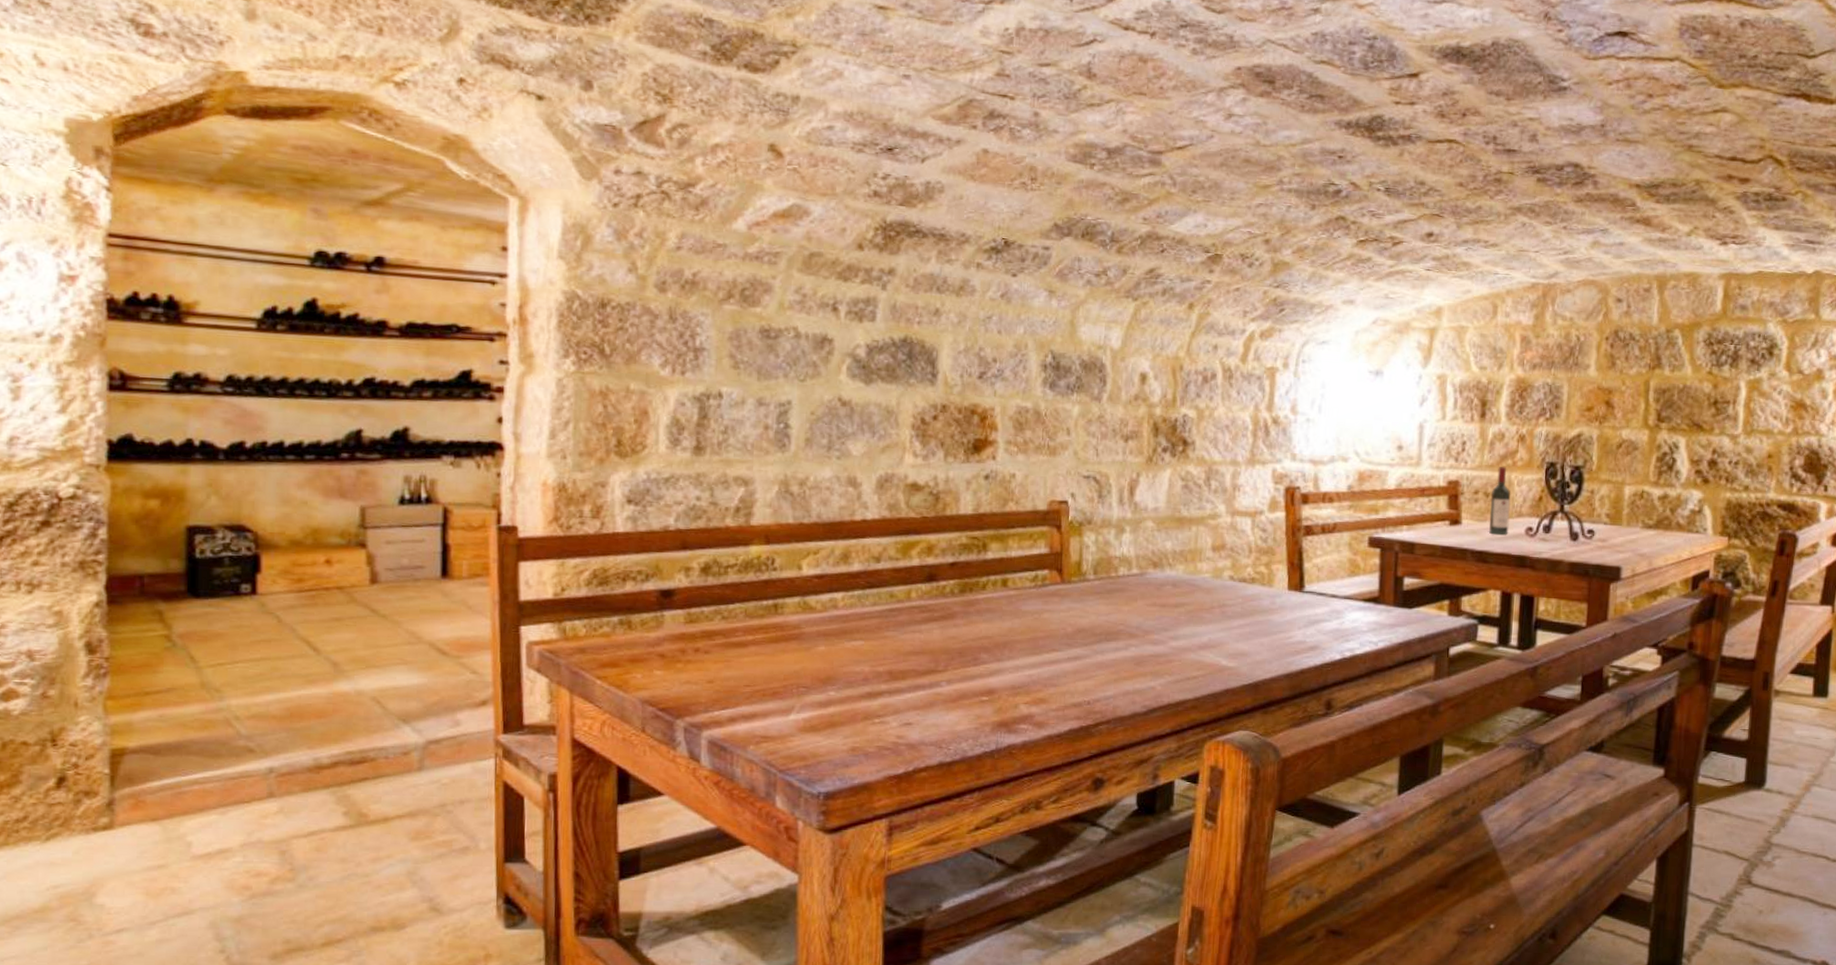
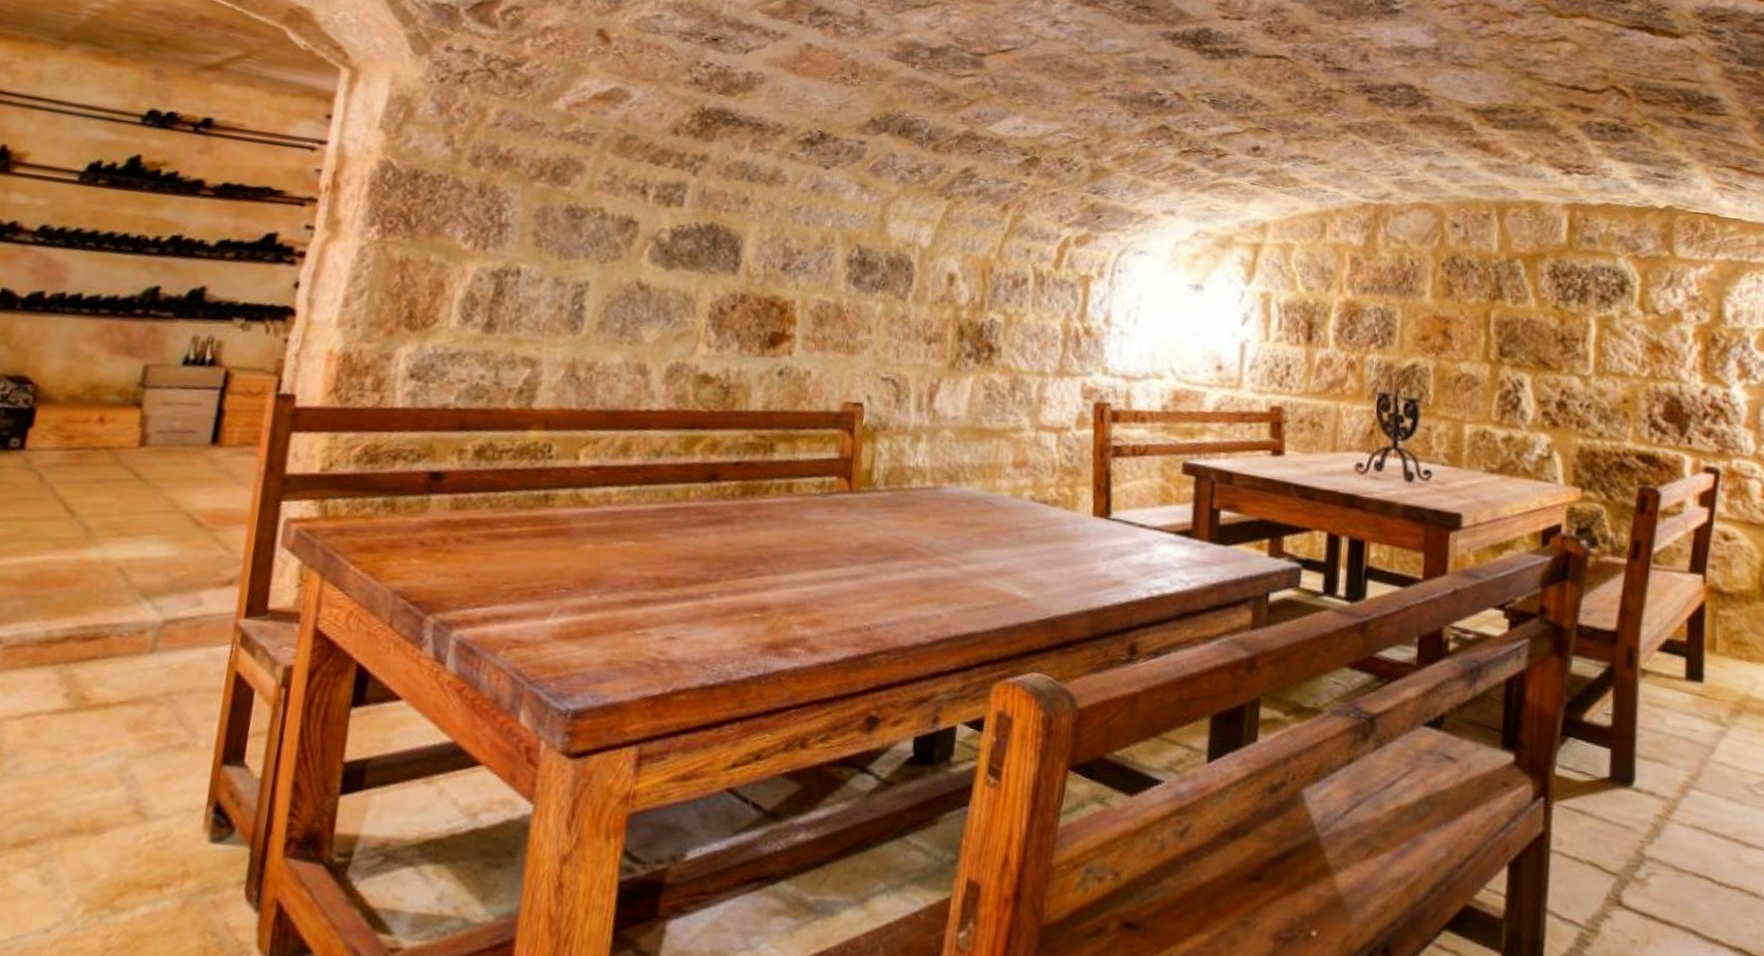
wine bottle: present [1489,467,1511,536] -> none [1315,395,1339,471]

